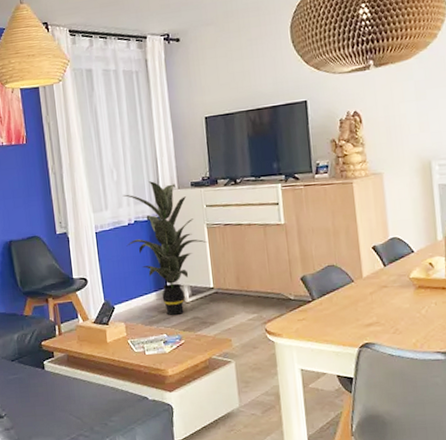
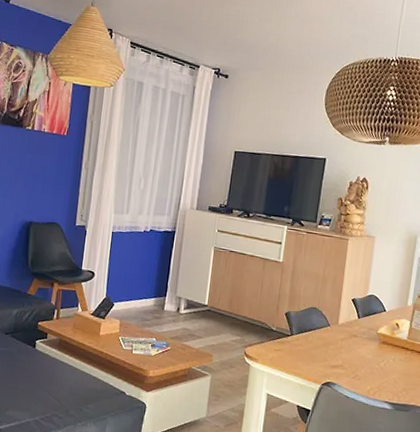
indoor plant: present [122,181,207,315] -> none [138,197,211,323]

